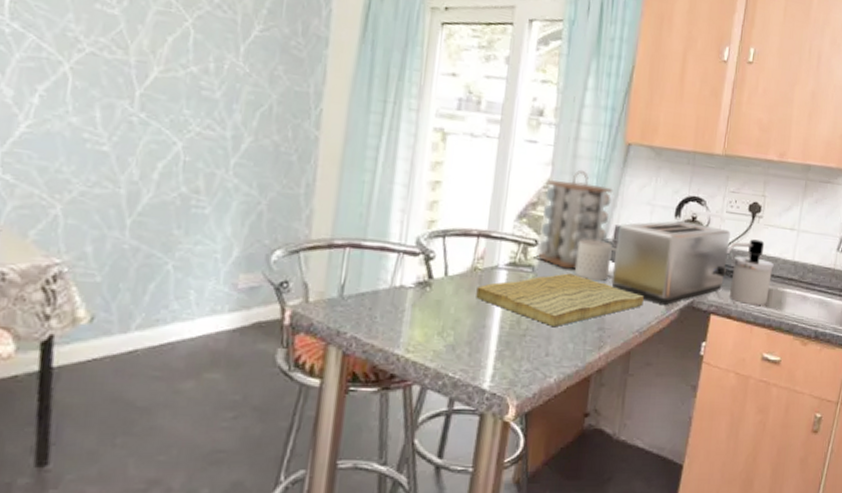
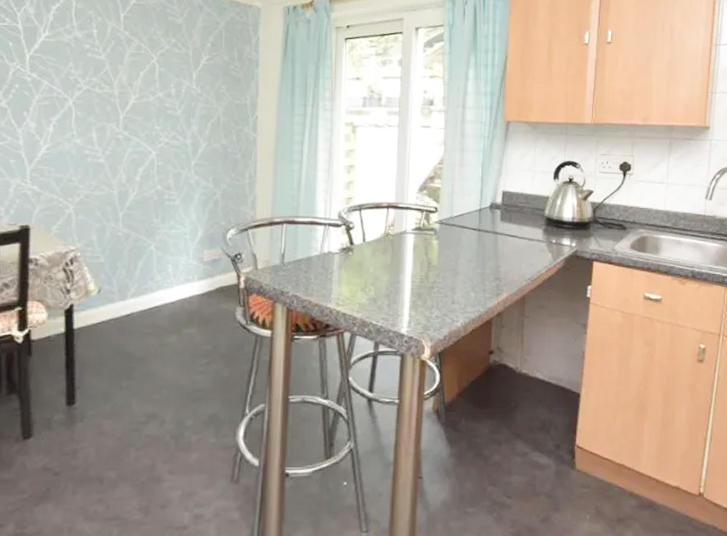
cutting board: present [476,273,644,328] -> none [390,233,532,280]
spice rack: present [538,169,613,269] -> none [439,146,498,230]
mug: present [575,239,617,281] -> none [471,204,506,238]
toaster: present [611,220,730,305] -> none [503,182,605,255]
soap dispenser: present [725,239,775,306] -> none [601,194,648,252]

